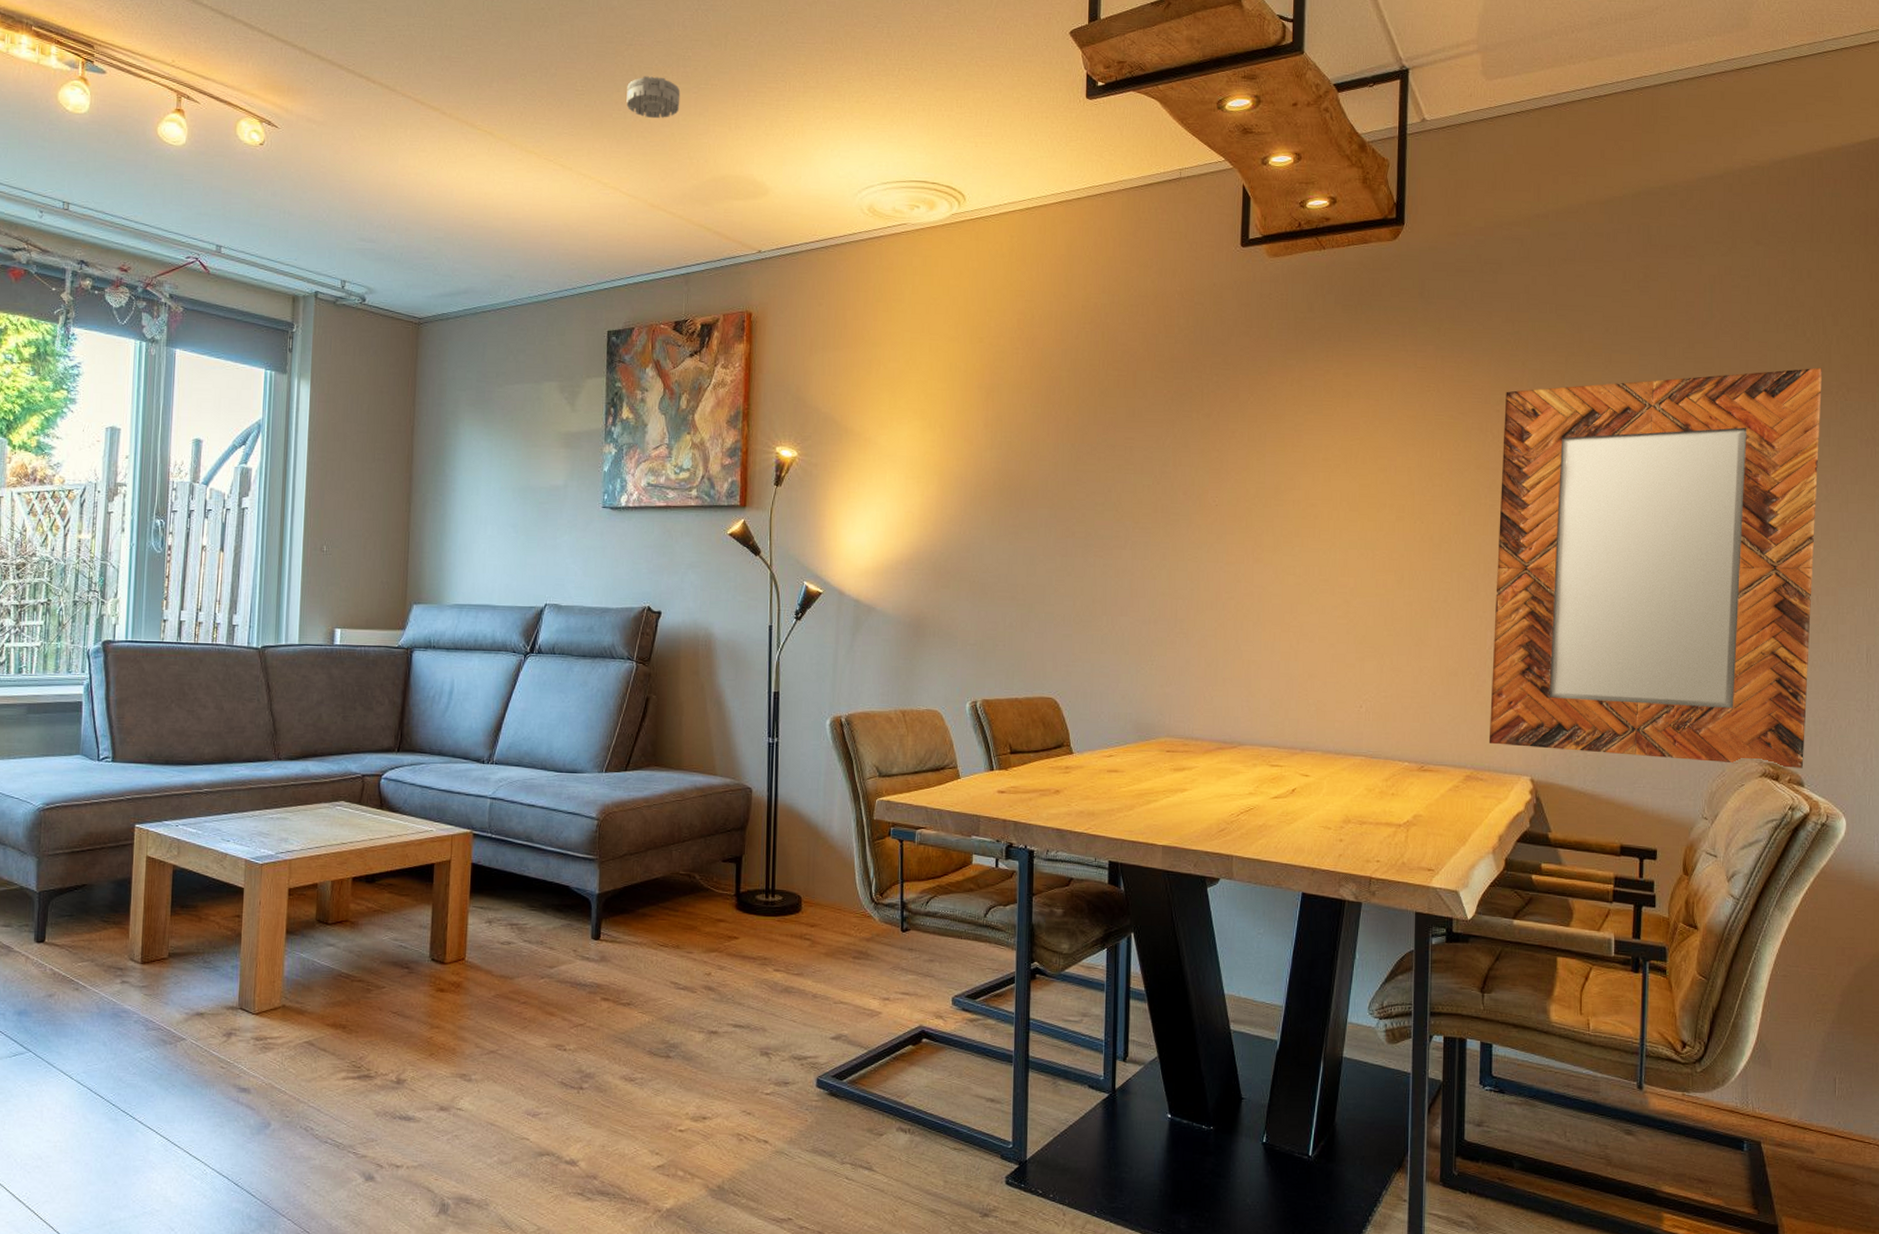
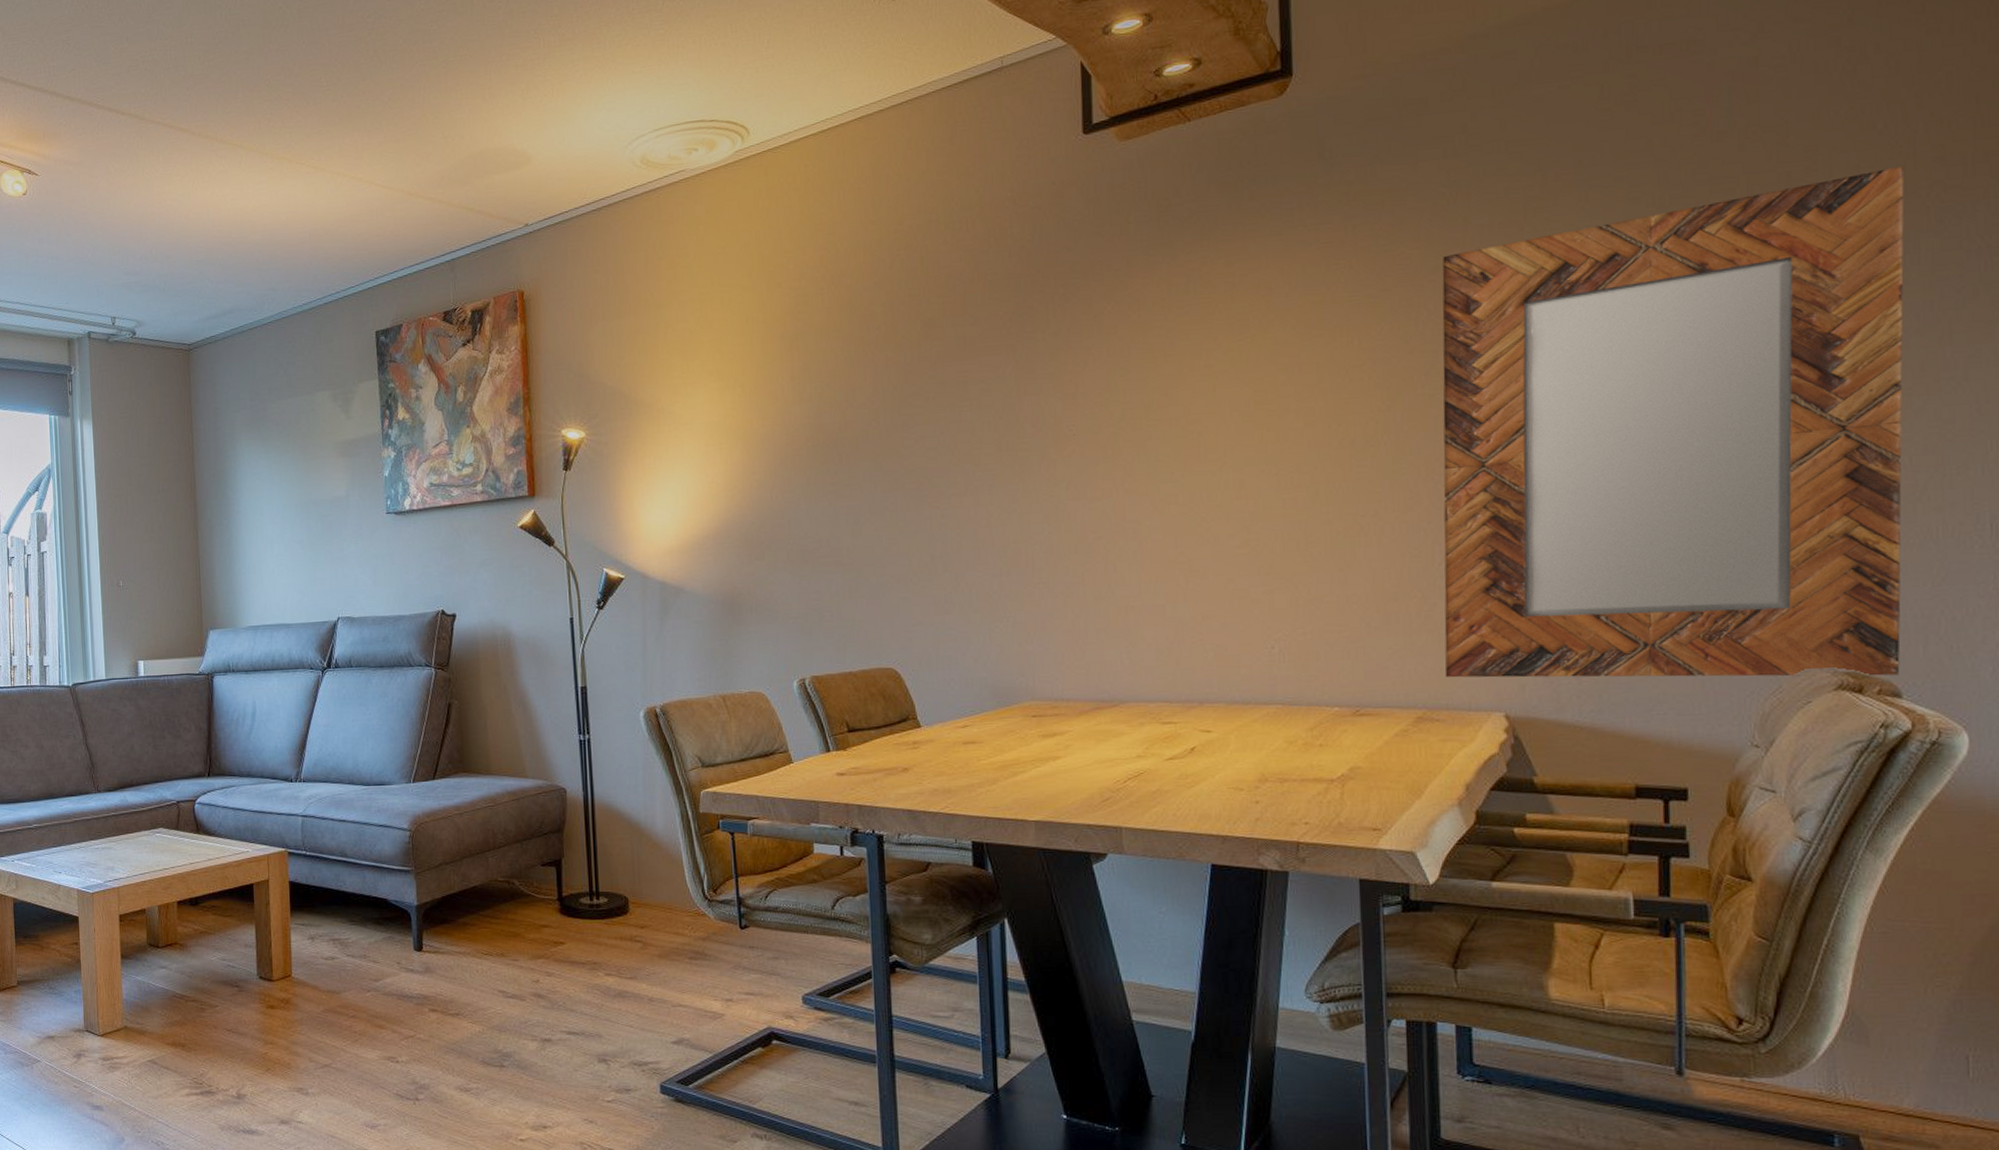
smoke detector: present [626,76,681,119] -> none [373,57,430,103]

